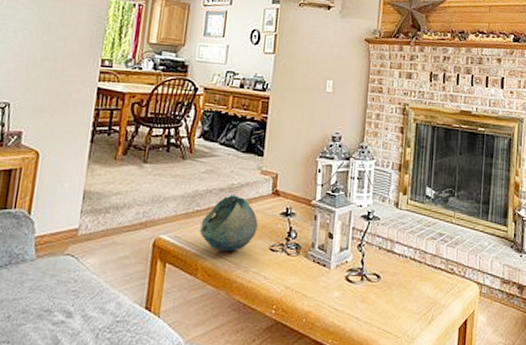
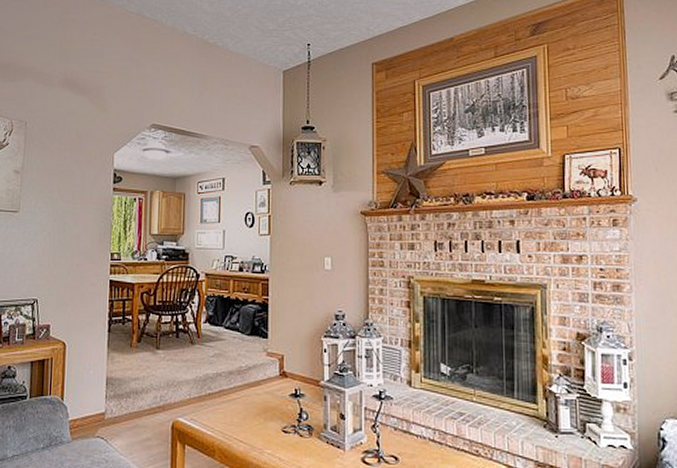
decorative bowl: present [199,195,258,252] -> none [212,377,268,434]

